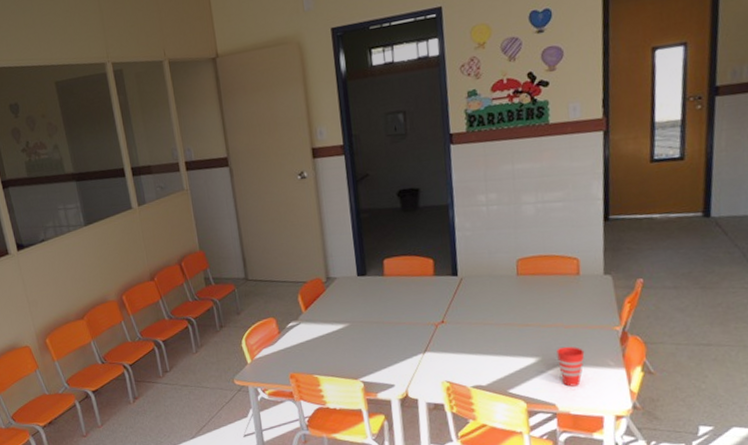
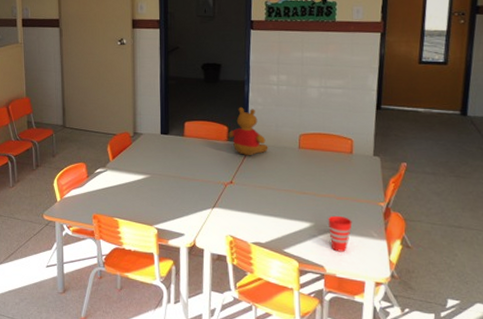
teddy bear: none [434,235,482,290] -> present [228,107,268,155]

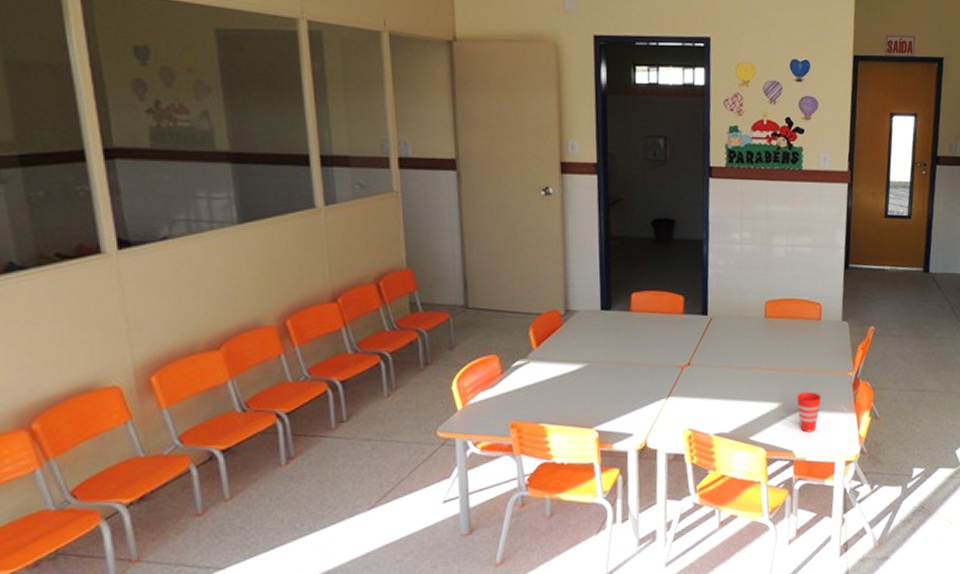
teddy bear: present [228,107,268,155] -> none [685,272,731,330]

